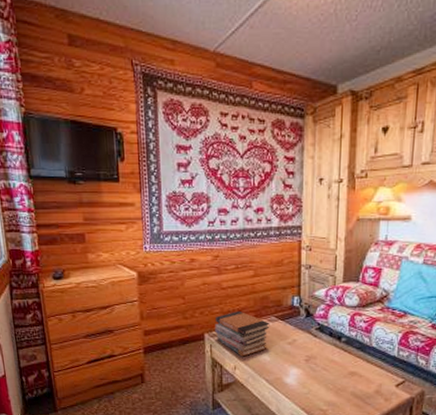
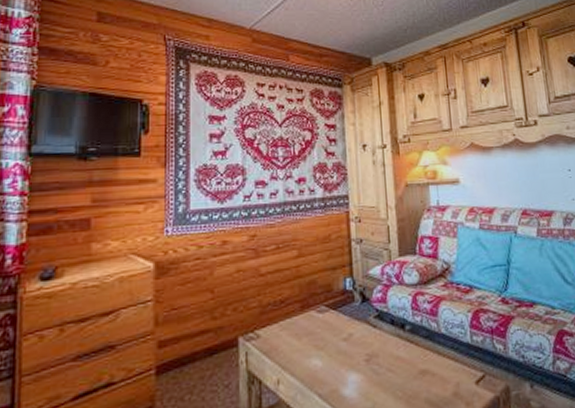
book stack: present [215,310,270,357] -> none [251,301,320,365]

